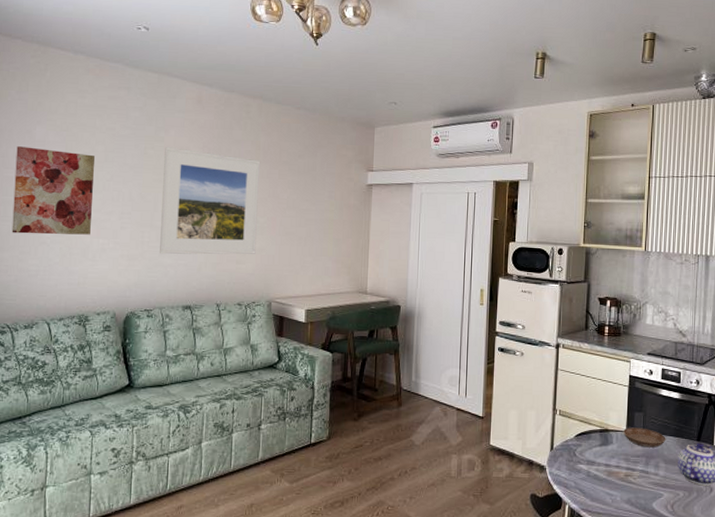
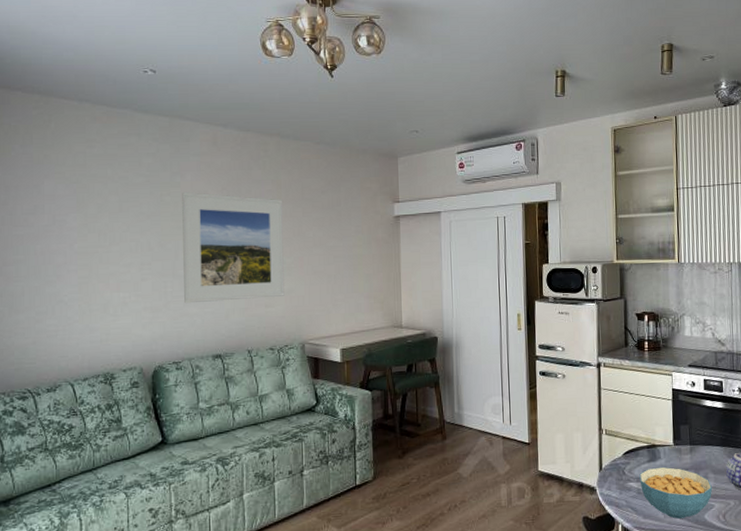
wall art: present [11,146,95,235] -> none [24,202,110,294]
cereal bowl: none [590,452,663,505] -> present [639,467,713,519]
saucer: present [623,427,666,448] -> none [670,440,713,460]

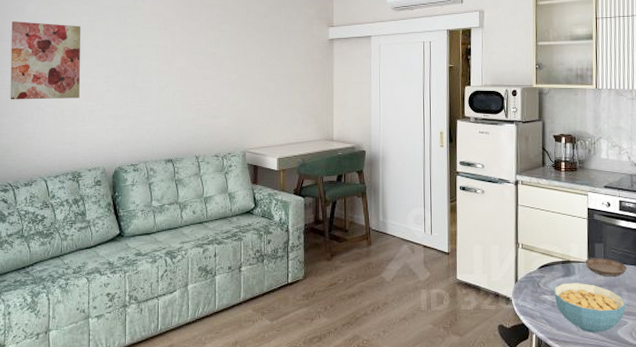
wall art: none [24,202,110,294] -> present [10,21,80,100]
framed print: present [182,192,285,304] -> none [142,15,229,113]
saucer: none [670,440,713,460] -> present [585,258,627,277]

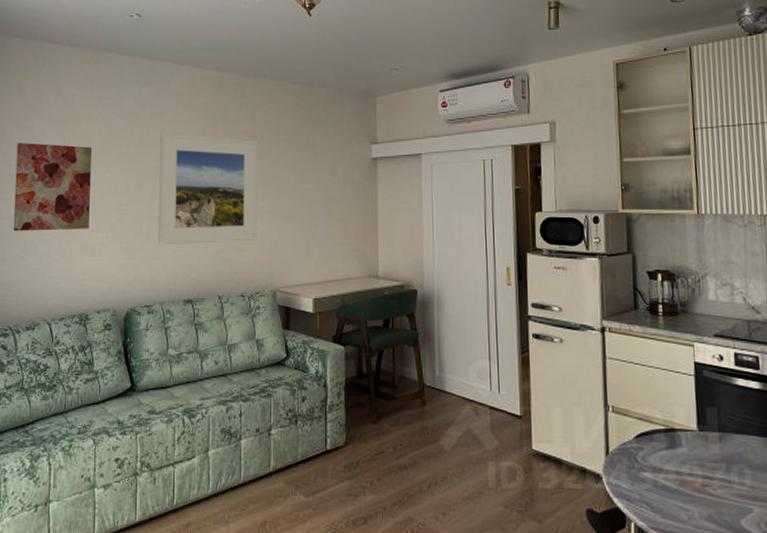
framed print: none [142,15,229,113] -> present [158,133,257,246]
cereal bowl: present [554,282,626,333] -> none [655,456,750,522]
saucer: present [585,258,627,277] -> none [694,426,749,450]

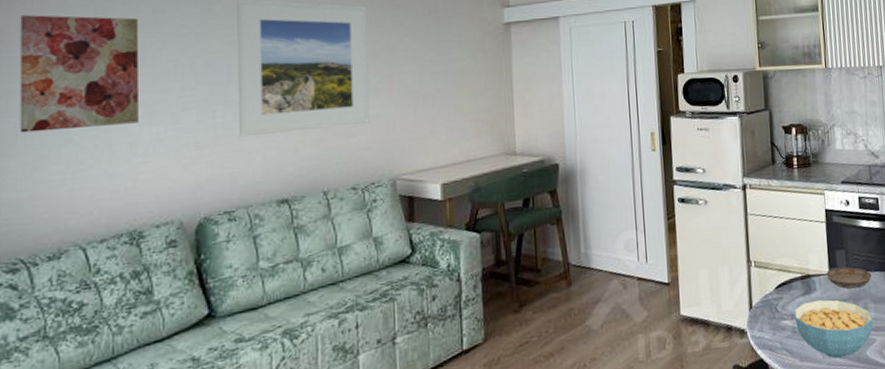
cereal bowl: none [655,456,750,522] -> present [794,299,874,359]
saucer: none [694,426,749,450] -> present [826,266,872,289]

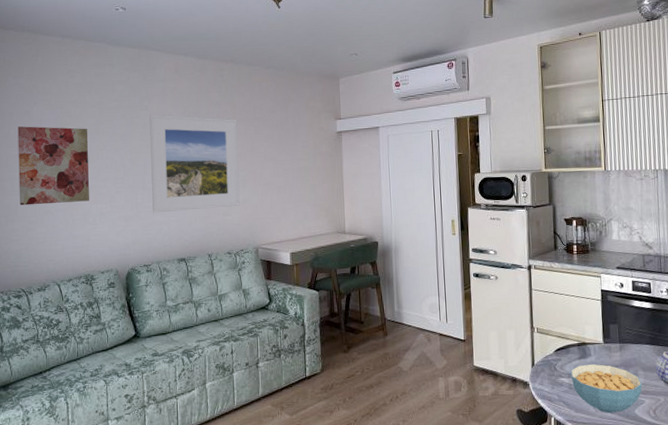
saucer: present [826,266,872,289] -> none [600,338,642,357]

